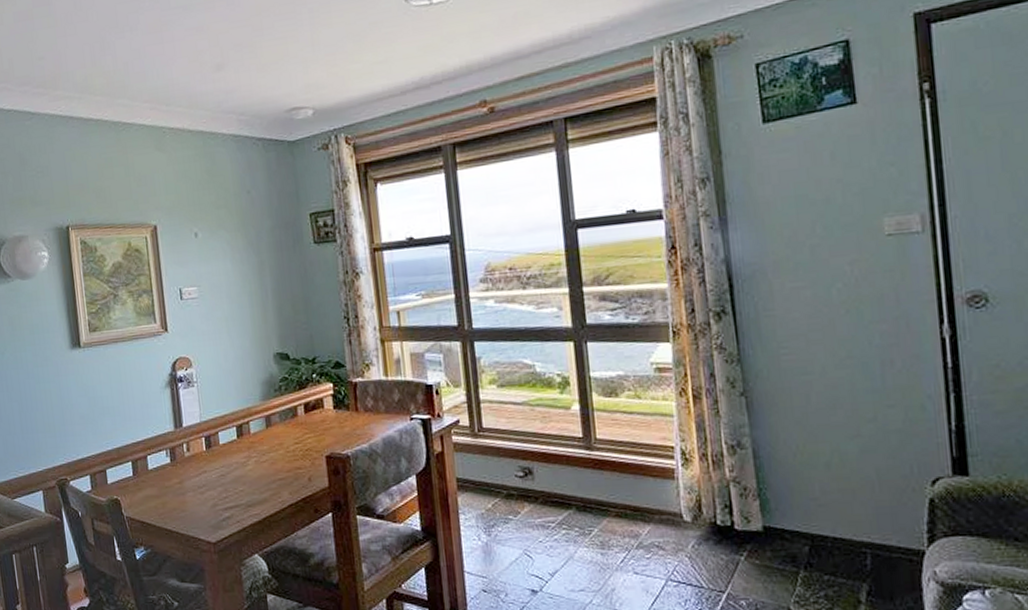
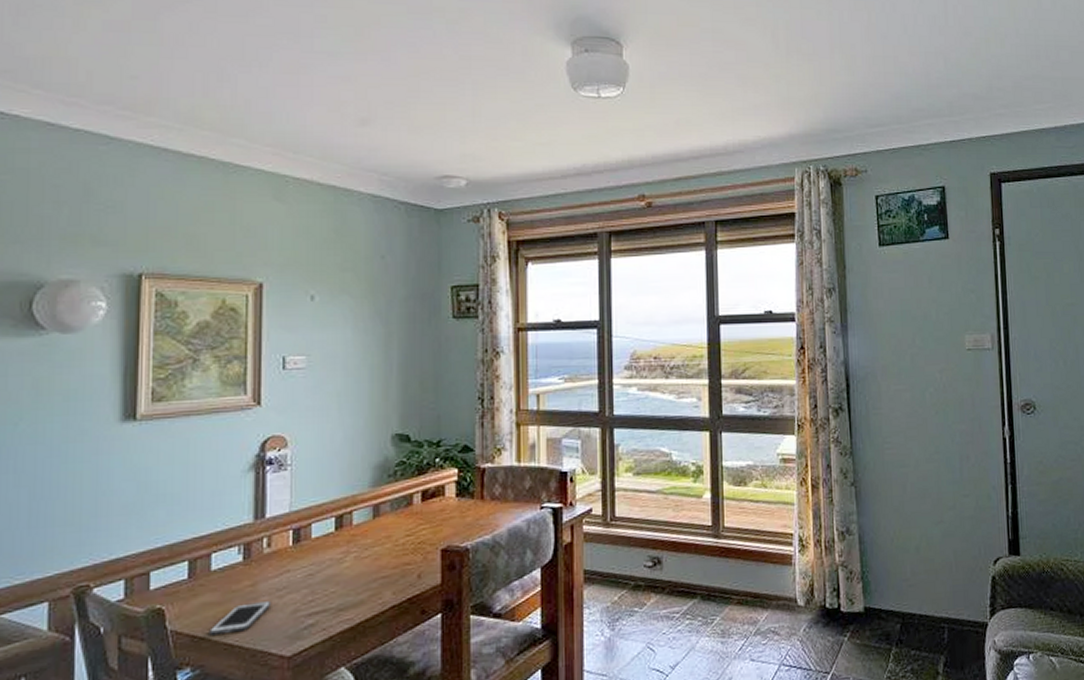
cell phone: none [153,496,196,522] -> present [209,601,272,636]

